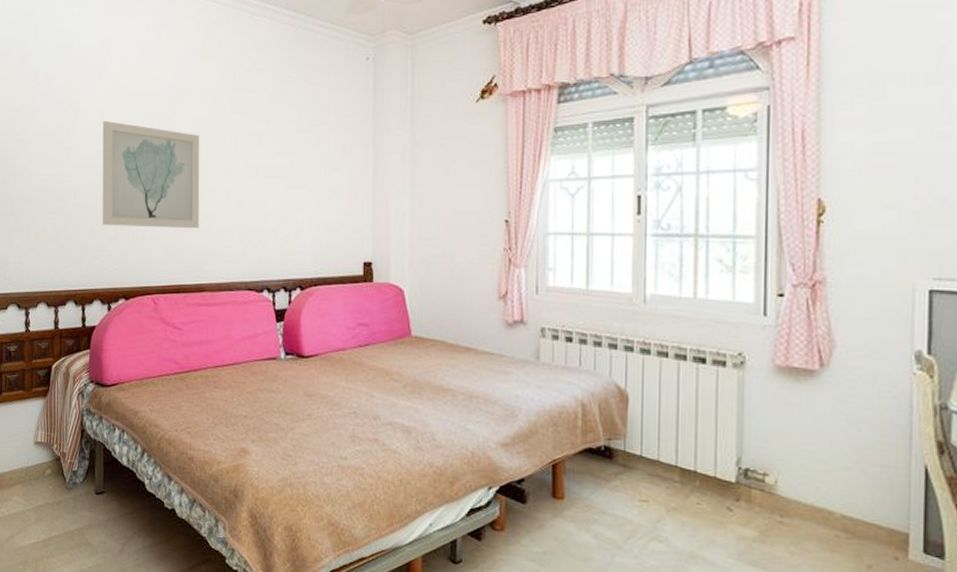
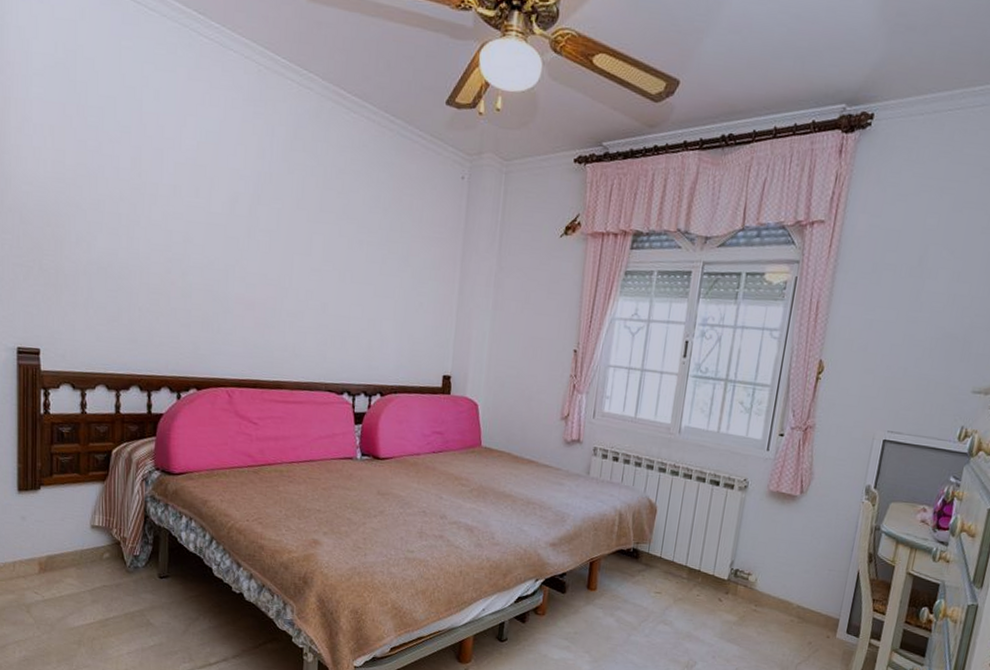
wall art: present [102,120,200,229] -> none [173,198,286,326]

